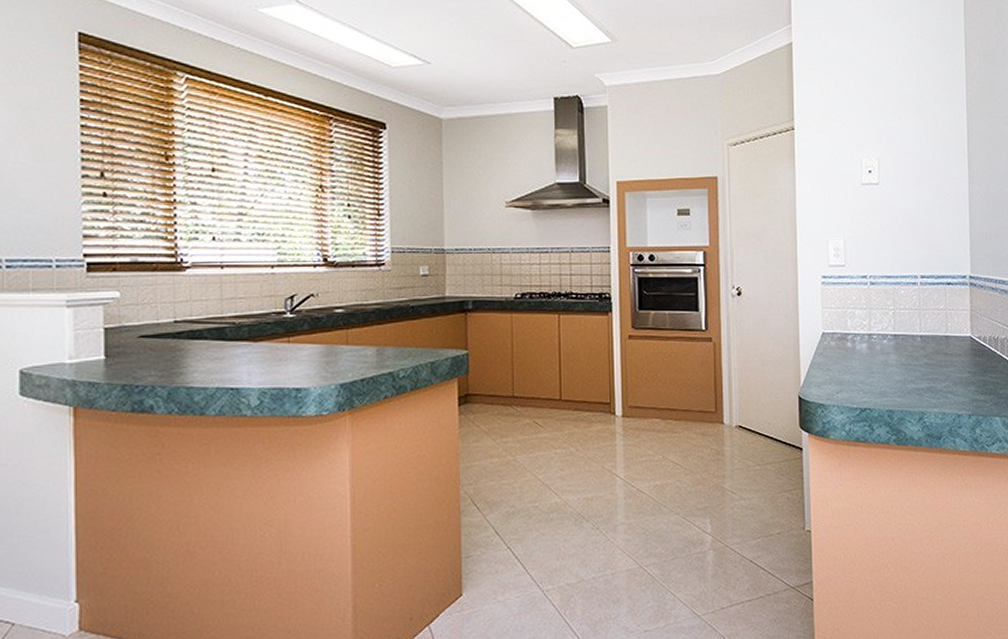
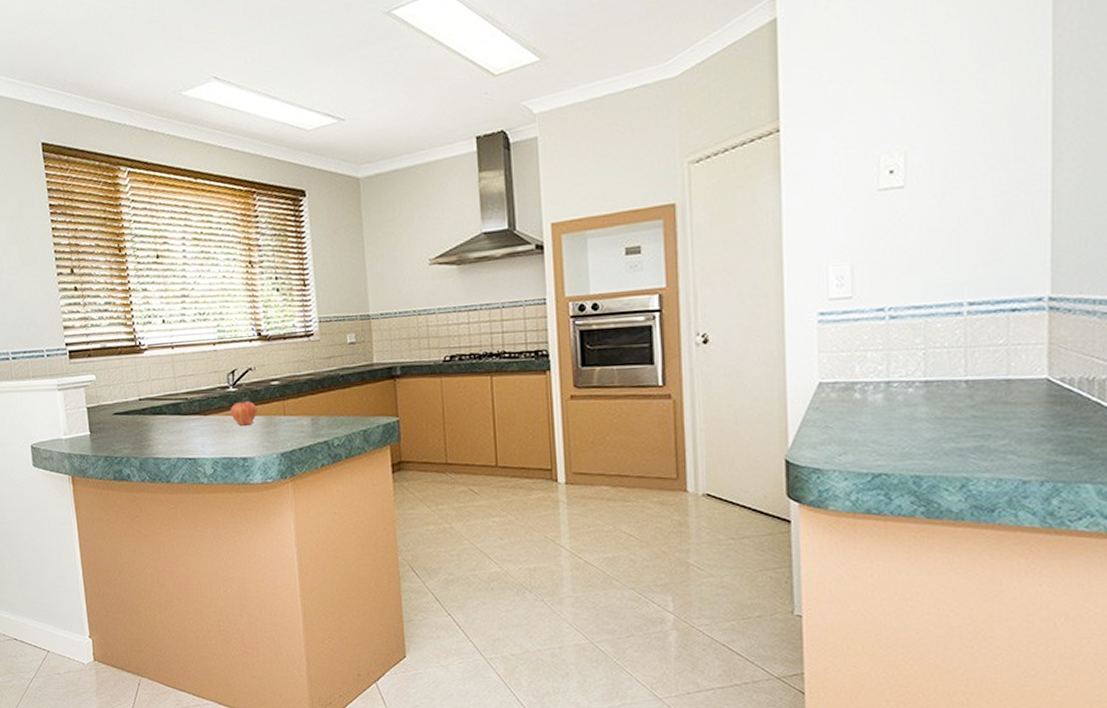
fruit: none [285,325,318,355] -> present [230,398,258,427]

